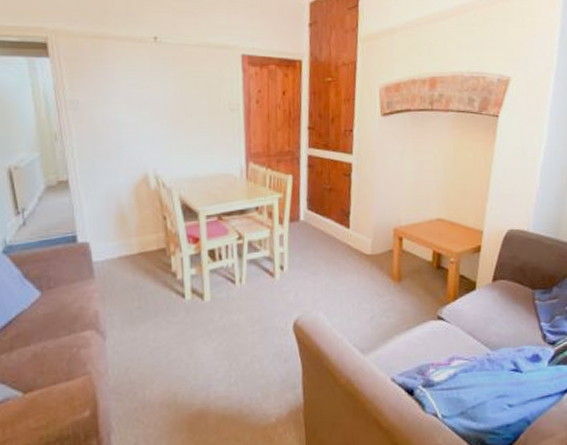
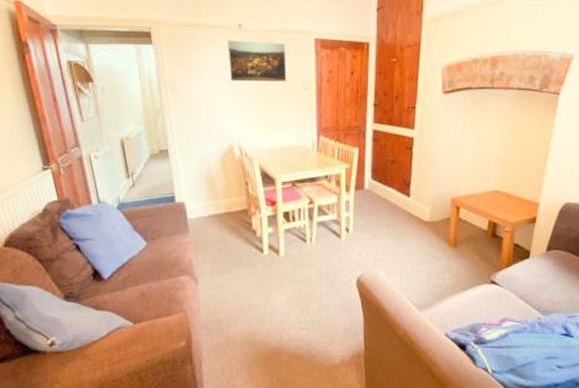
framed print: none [141,53,211,103] -> present [227,39,287,82]

